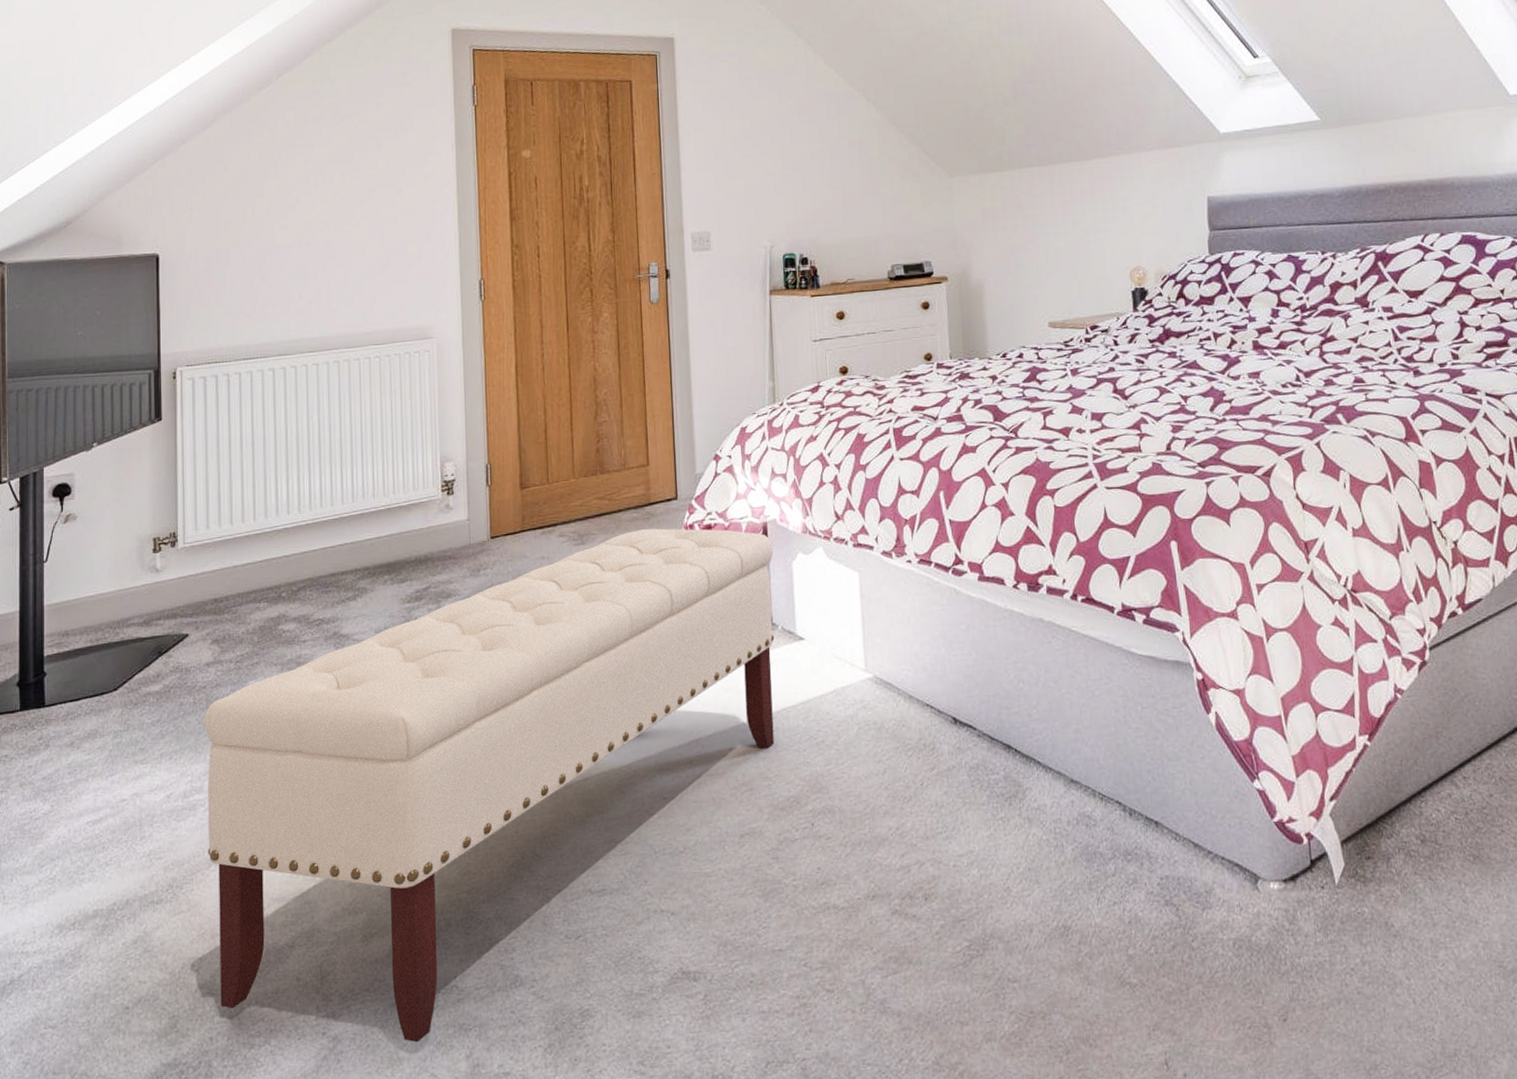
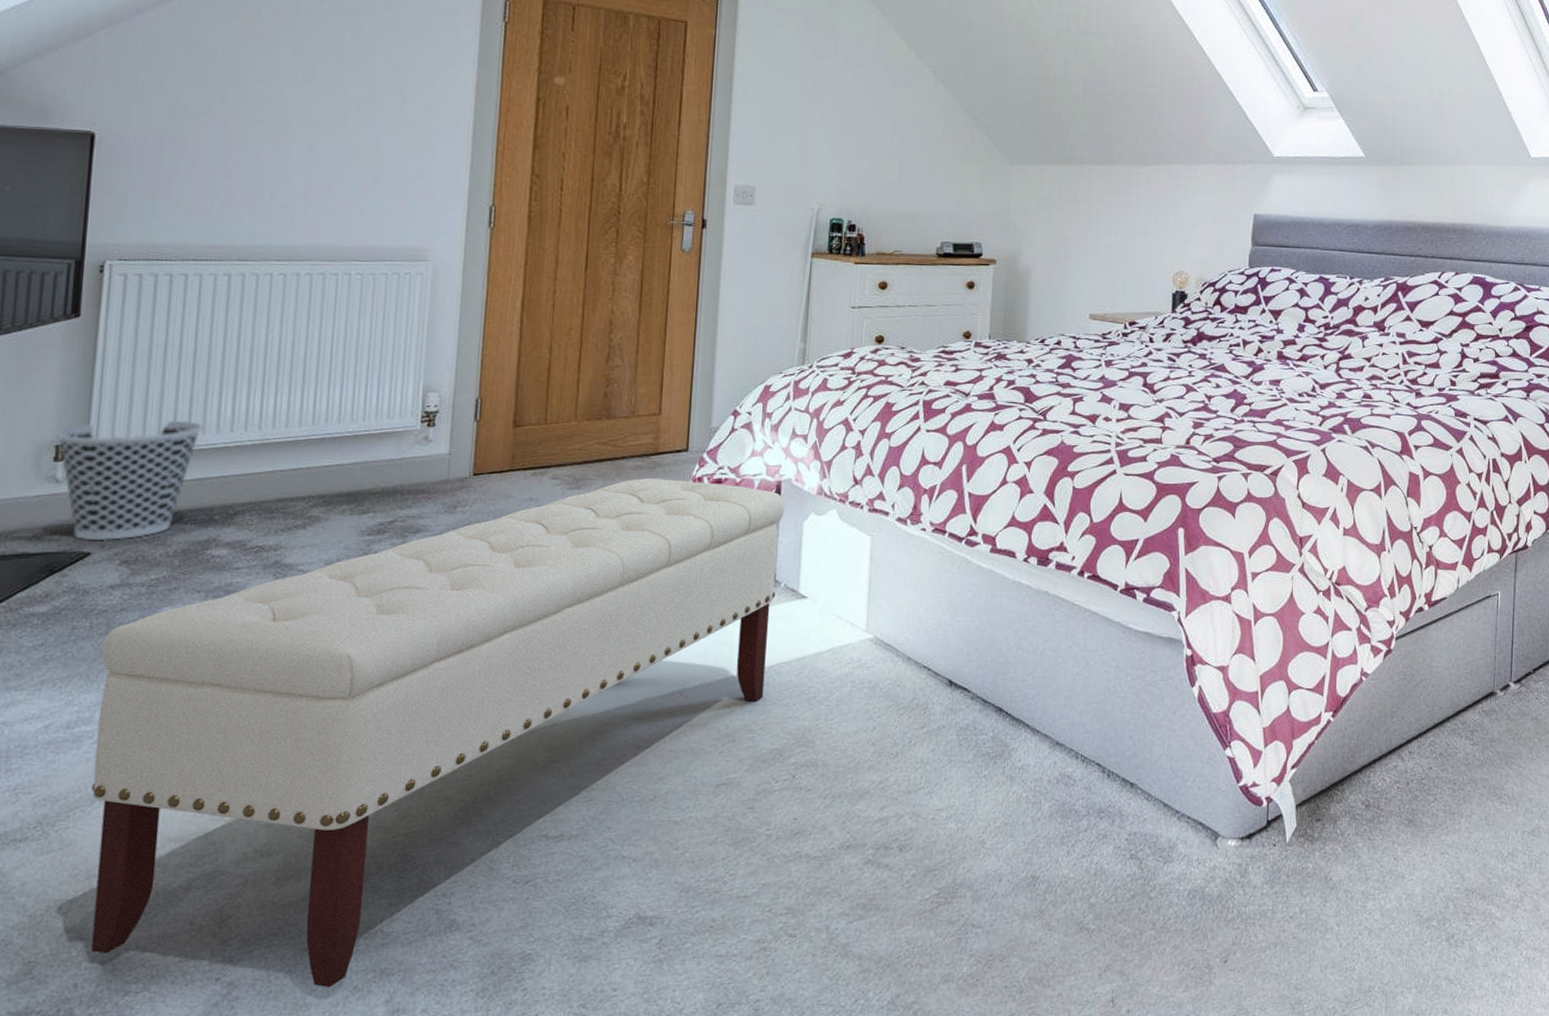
wastebasket: none [153,506,265,624] -> present [56,420,203,541]

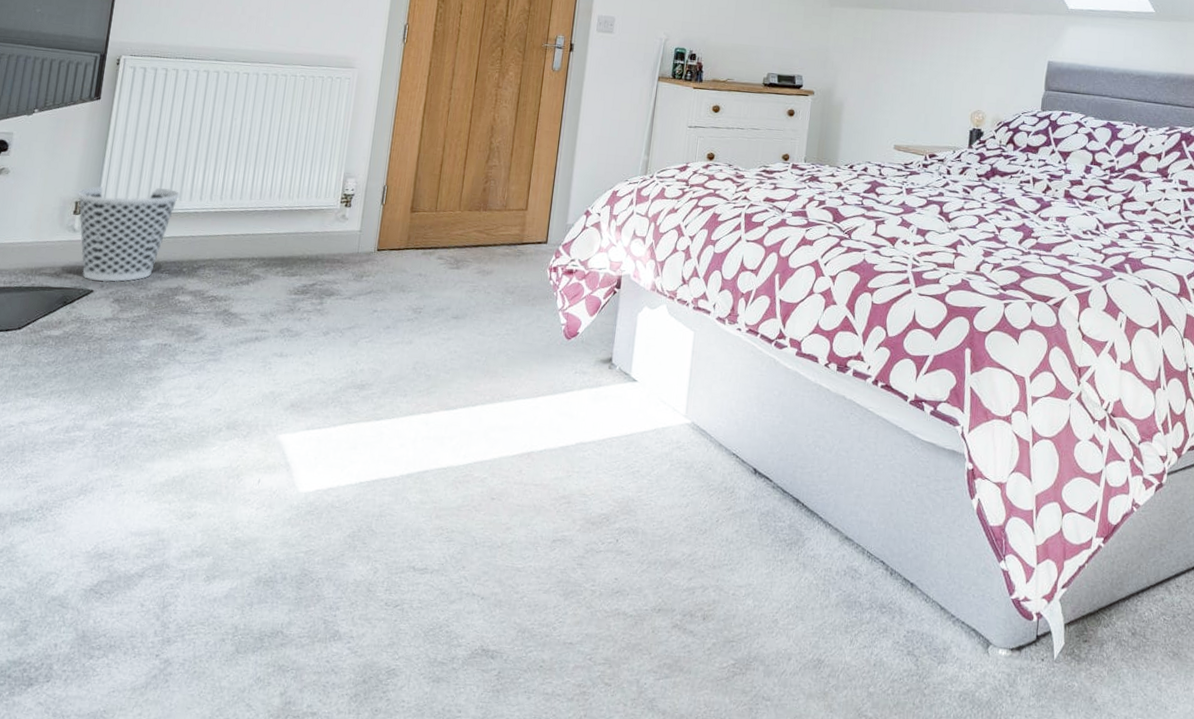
bench: present [91,478,785,988] -> none [69,264,624,676]

